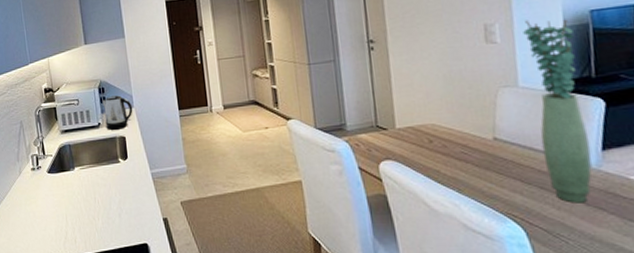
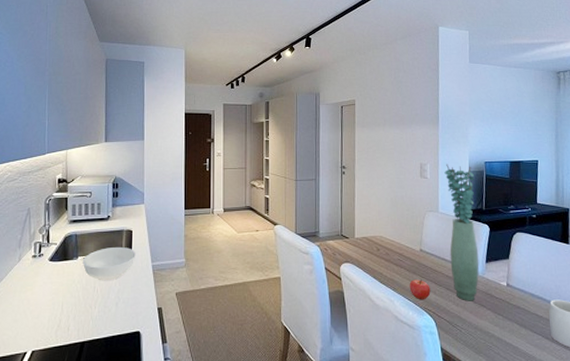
bowl: none [79,154,133,192] -> present [82,246,136,281]
kettle: present [102,95,133,130] -> none [114,192,143,223]
fruit: none [480,177,515,204] -> present [409,279,431,300]

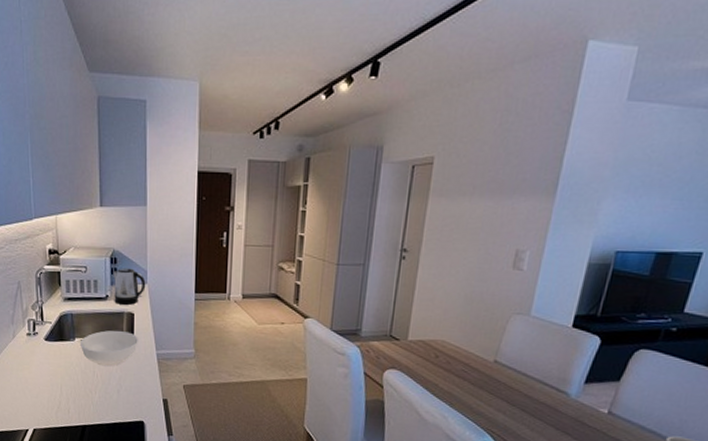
kettle: none [114,192,143,223] -> present [113,268,146,305]
fruit: present [409,279,431,300] -> none [471,395,500,420]
vase: present [444,164,480,301] -> none [532,252,595,427]

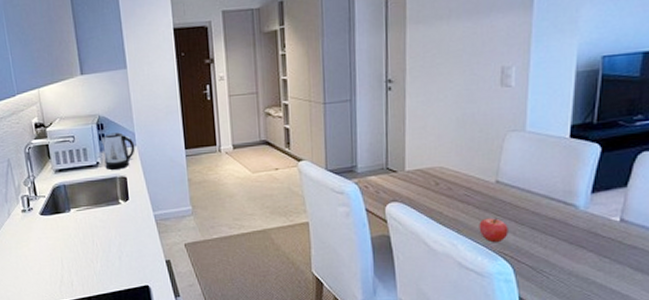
bowl: present [79,330,138,367] -> none [75,195,134,234]
fruit: none [471,395,500,420] -> present [479,218,508,243]

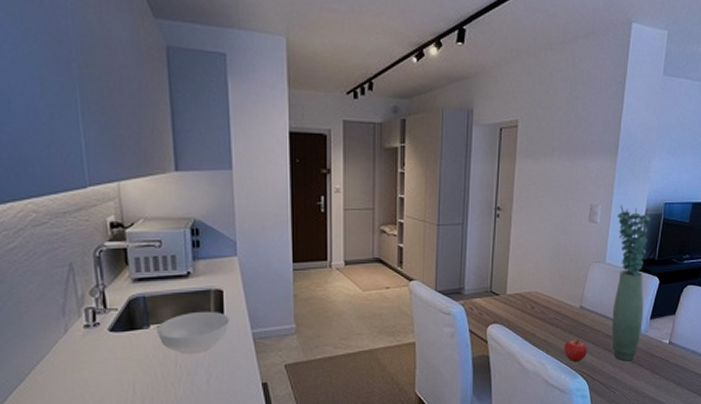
bowl: none [75,195,134,234] -> present [156,311,229,354]
kettle: present [101,132,135,170] -> none [195,240,236,281]
vase: none [537,64,583,242] -> present [611,205,651,362]

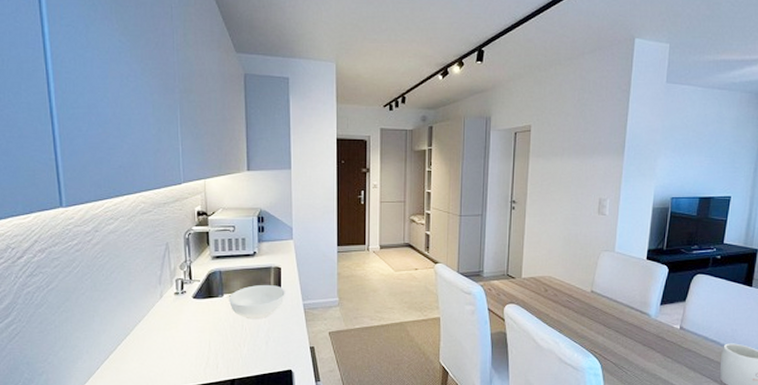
fruit: present [564,340,587,362] -> none [576,321,599,342]
vase: present [611,205,651,362] -> none [622,199,658,344]

